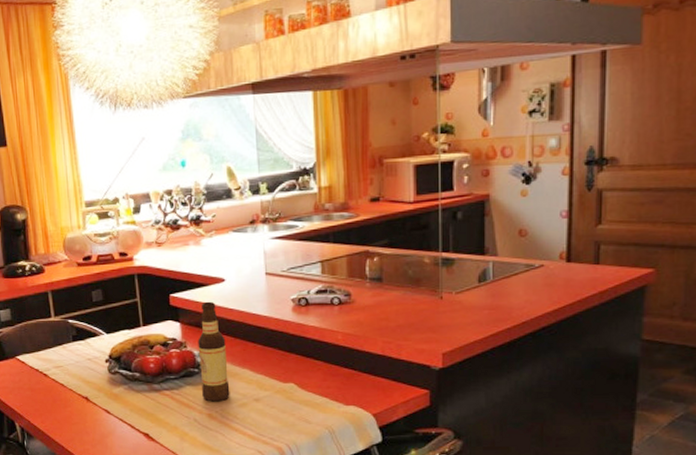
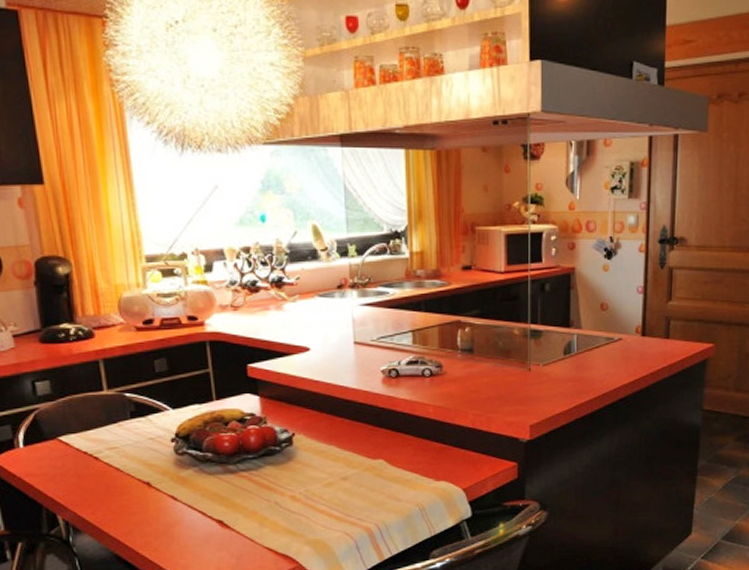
bottle: present [198,301,230,402] -> none [279,372,315,483]

